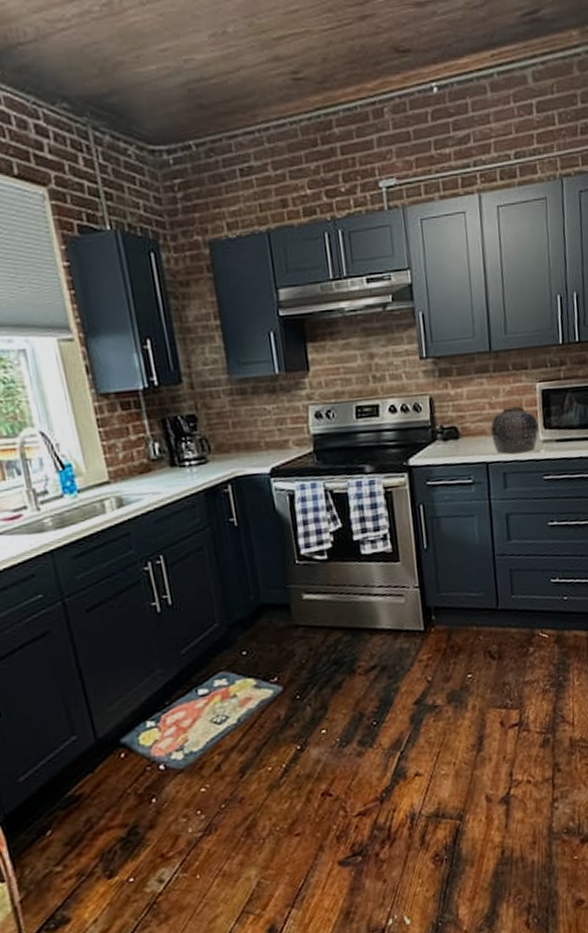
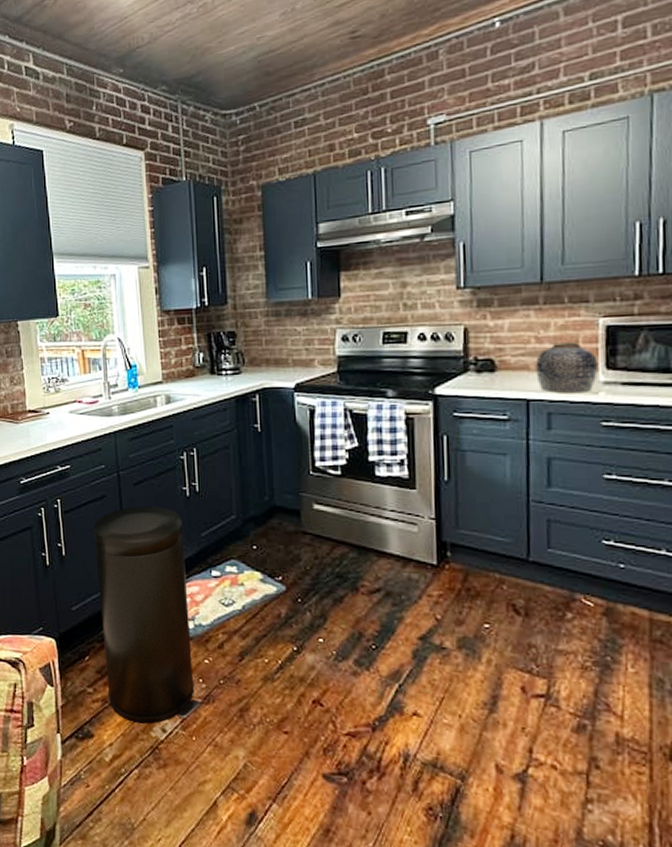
pedal bin: none [36,630,203,886] -> present [93,506,202,724]

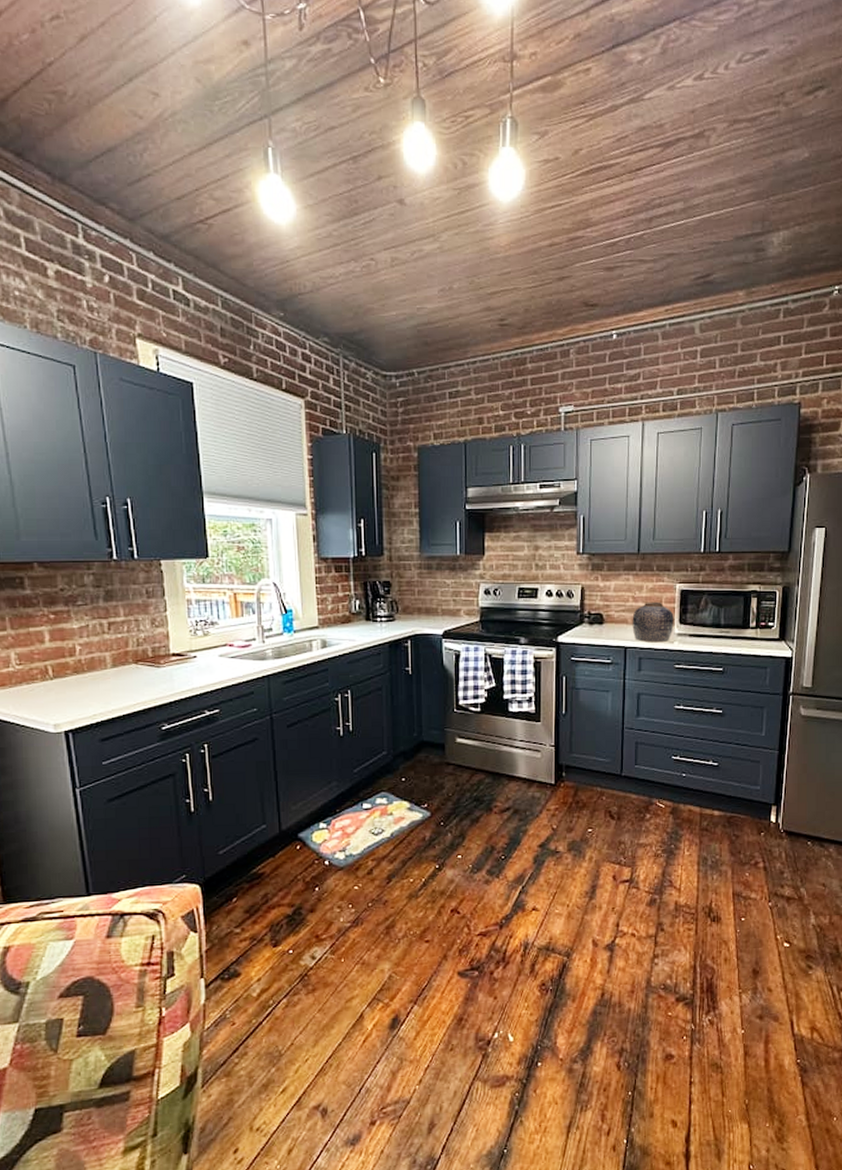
pedal bin: present [93,506,202,724] -> none [244,746,351,955]

